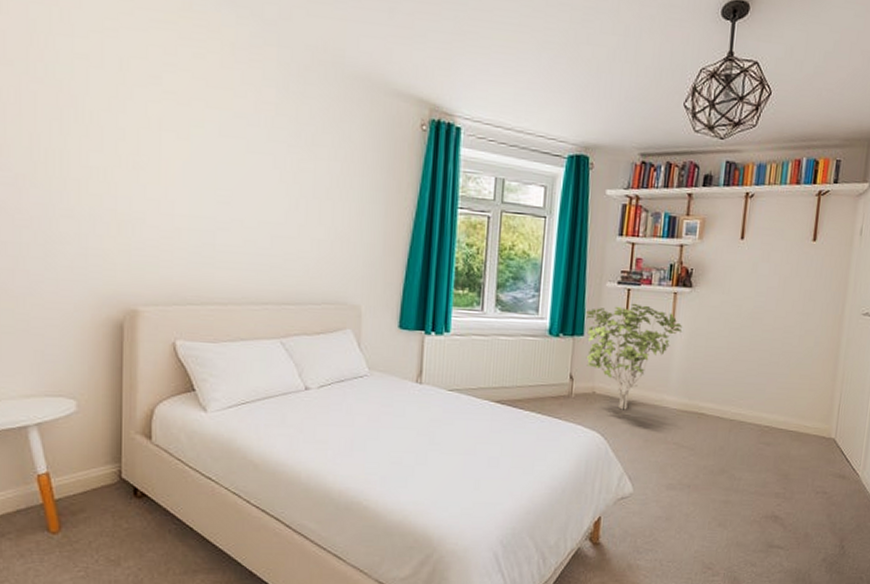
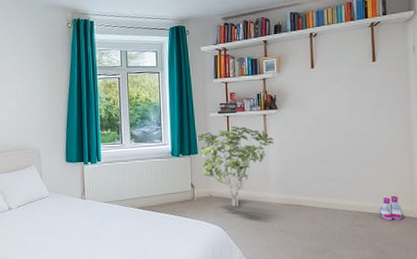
boots: none [790,411,817,441] -> present [379,196,404,221]

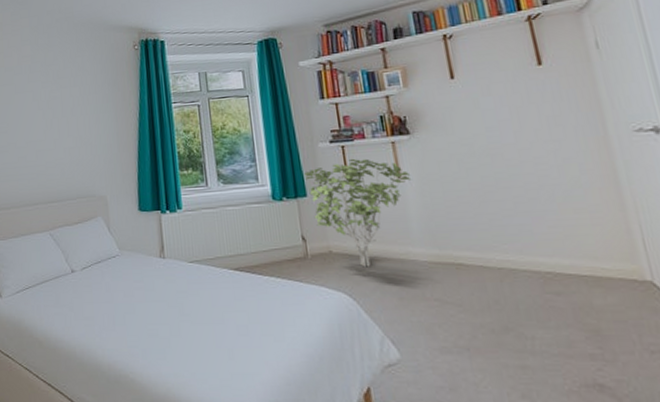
boots: present [379,196,404,221] -> none [582,249,624,287]

